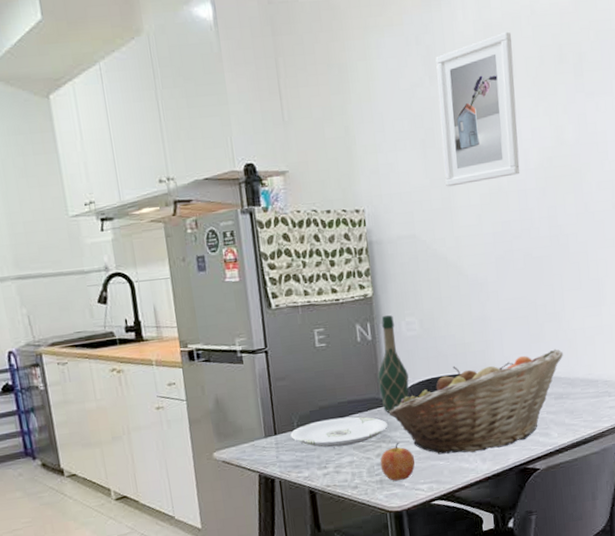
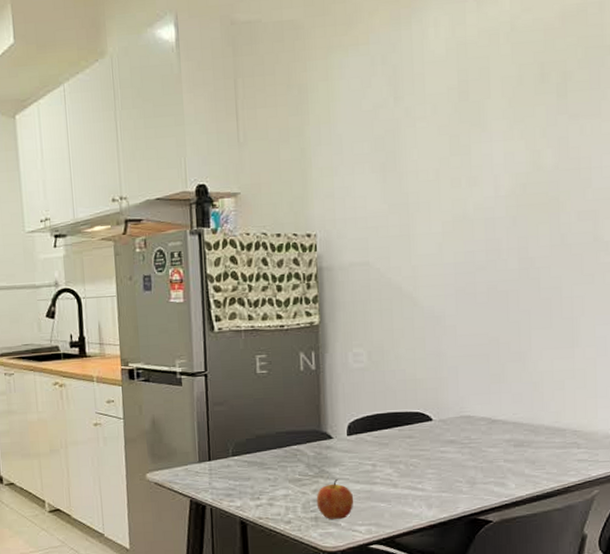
plate: present [290,416,388,448] -> none [225,448,327,478]
wine bottle: present [377,315,409,413] -> none [319,345,353,447]
fruit basket: present [388,349,563,455] -> none [328,391,527,497]
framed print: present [435,31,520,187] -> none [402,49,489,213]

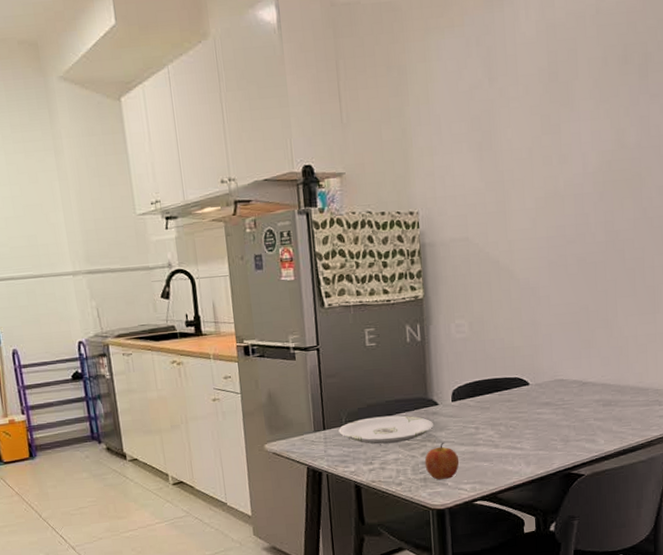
plate: none [225,448,327,478] -> present [338,415,433,444]

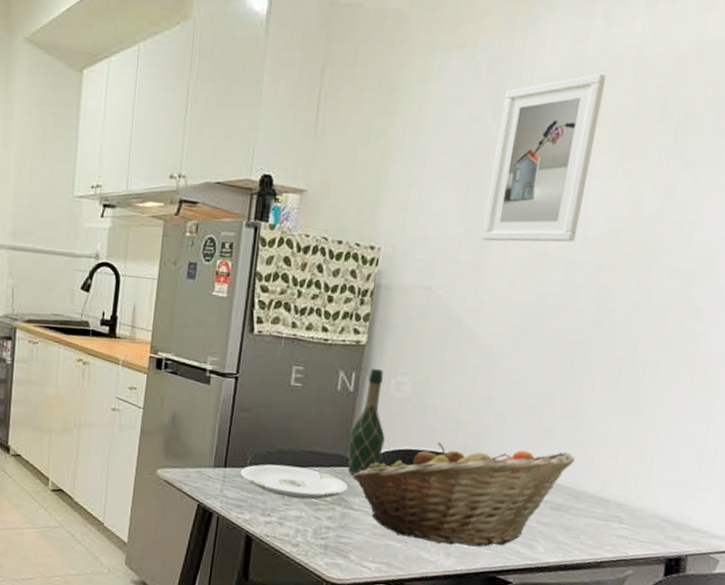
apple: present [424,443,459,480] -> none [328,510,369,552]
wine bottle: none [425,317,456,413] -> present [347,369,385,475]
fruit basket: none [435,355,614,456] -> present [352,442,575,547]
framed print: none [496,31,578,190] -> present [481,73,607,243]

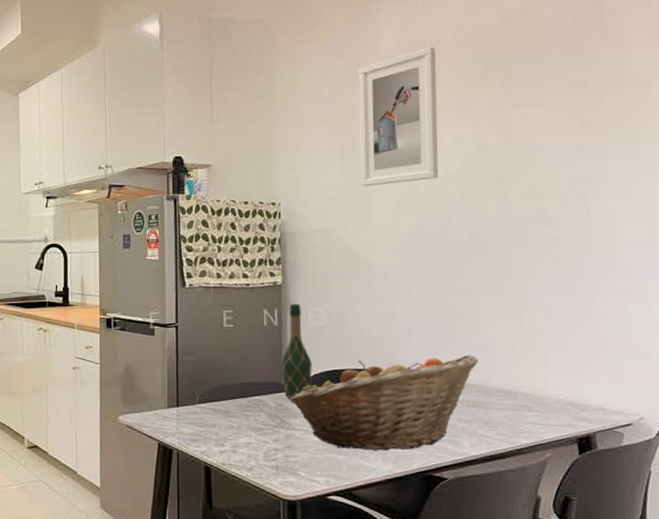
plate: present [240,464,348,500] -> none [192,398,287,426]

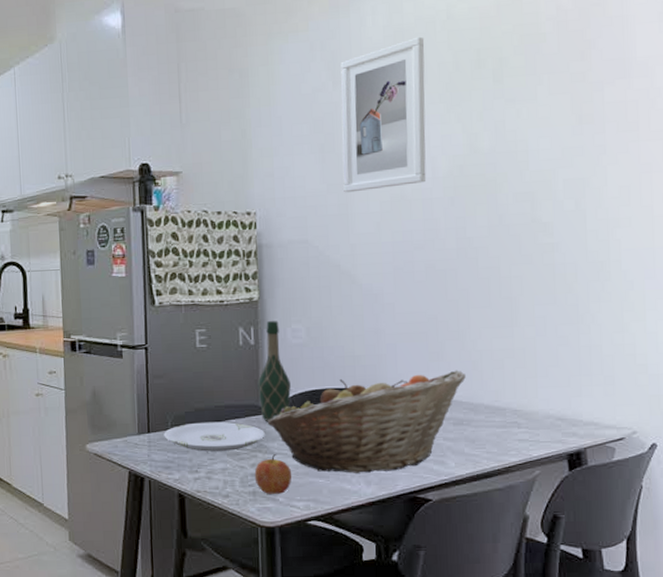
plate: none [192,398,287,426] -> present [164,421,265,452]
apple: none [277,430,313,469] -> present [254,454,292,494]

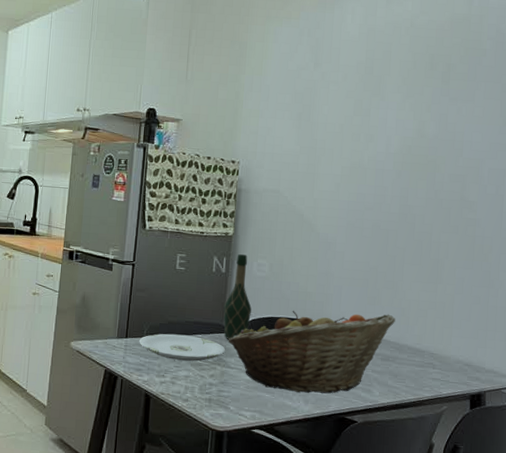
apple: present [254,454,292,494] -> none [211,368,244,403]
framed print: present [340,36,427,193] -> none [313,37,391,156]

